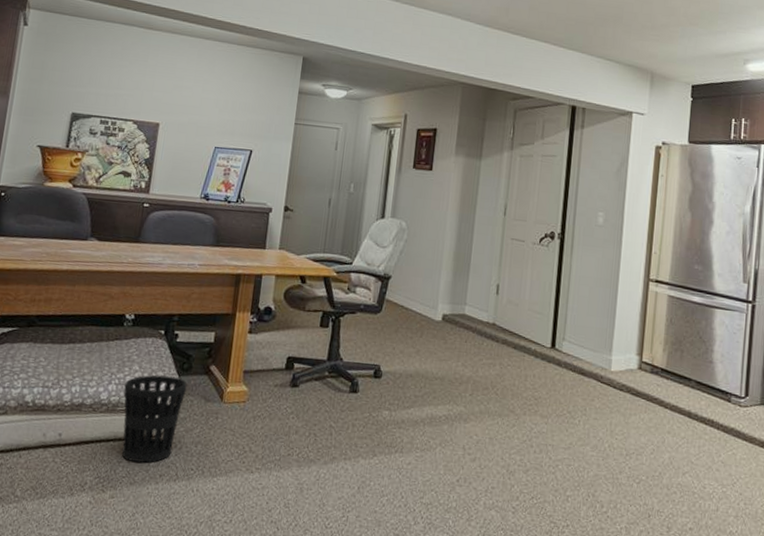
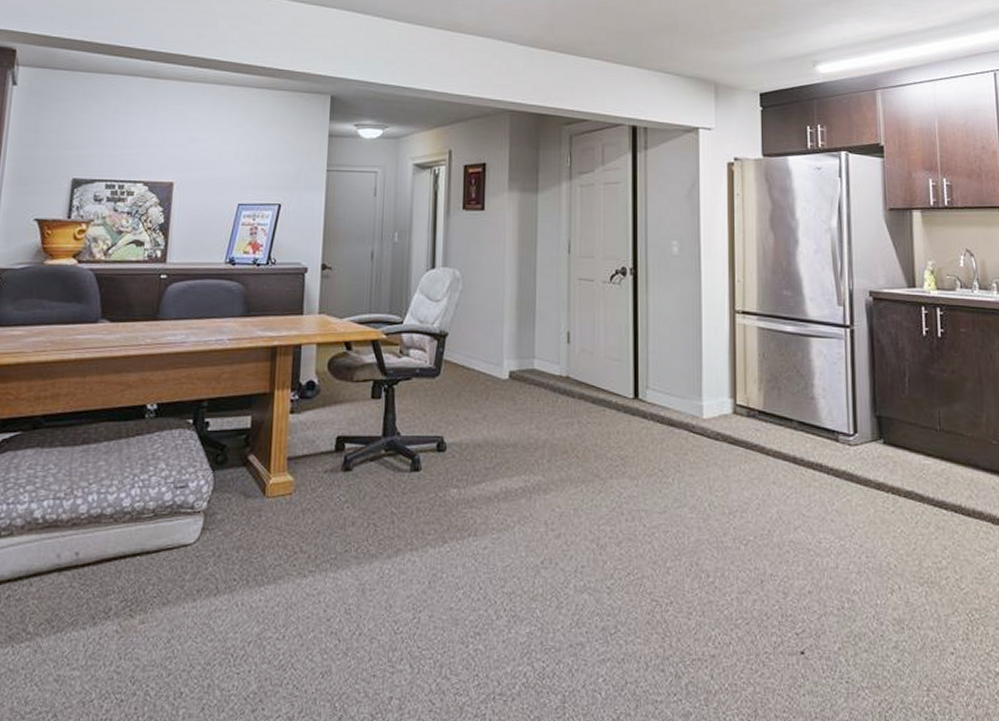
wastebasket: present [122,375,187,463] -> none [149,472,223,577]

